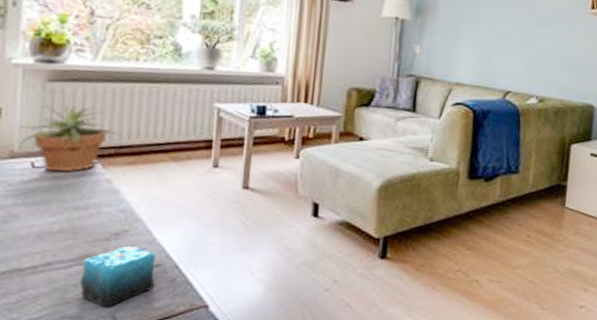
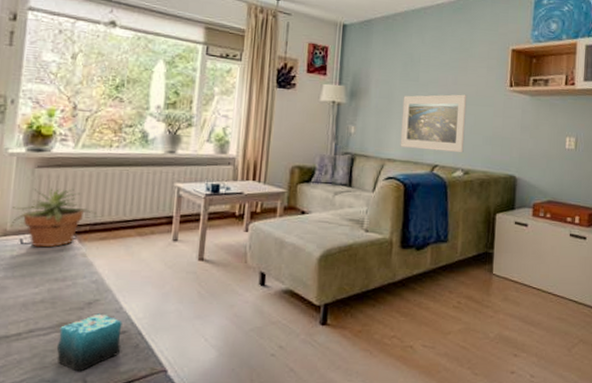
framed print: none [470,14,545,79] -> present [400,94,467,153]

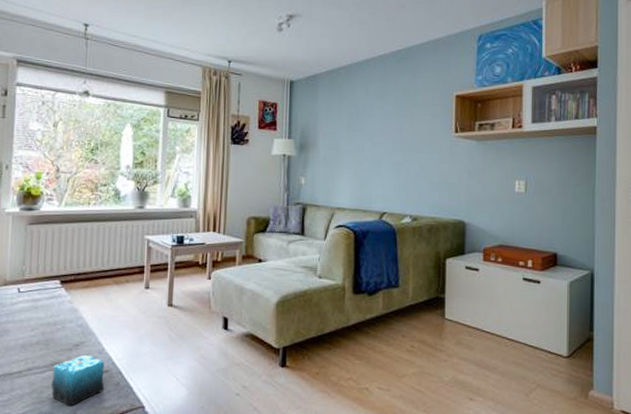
potted plant: present [10,187,96,248] -> none [9,241,79,296]
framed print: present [400,94,467,153] -> none [348,142,413,200]

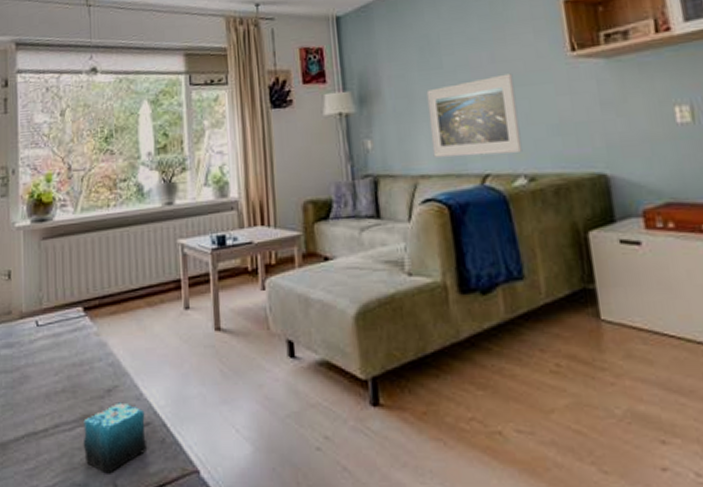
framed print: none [348,142,413,200] -> present [426,73,523,157]

